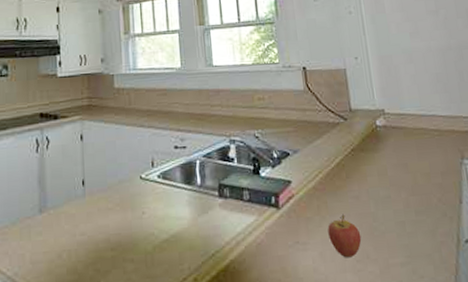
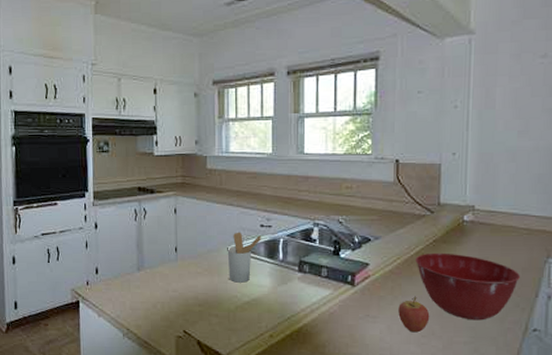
utensil holder: none [140,156,177,217] -> present [227,232,262,283]
mixing bowl: none [337,162,441,237] -> present [416,252,520,321]

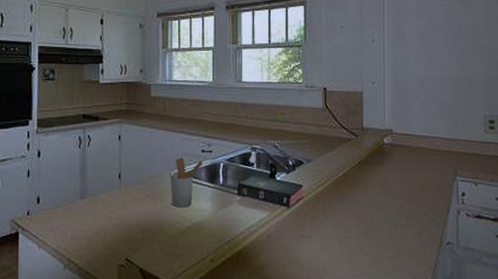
fruit: present [398,297,430,333] -> none [330,216,358,251]
mixing bowl: present [416,252,520,321] -> none [344,173,433,236]

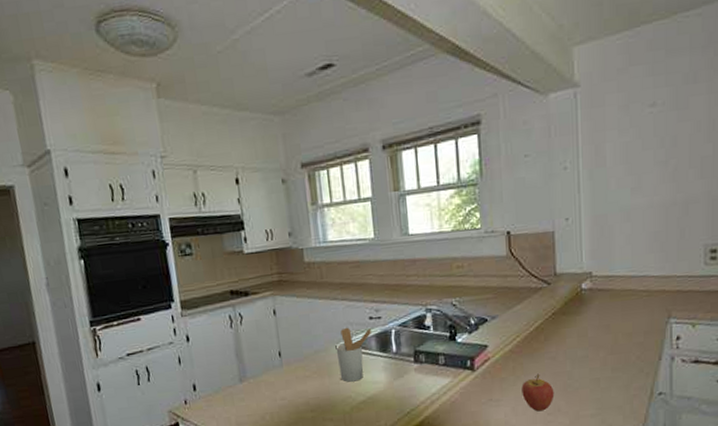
fruit: none [330,216,358,251] -> present [522,375,555,412]

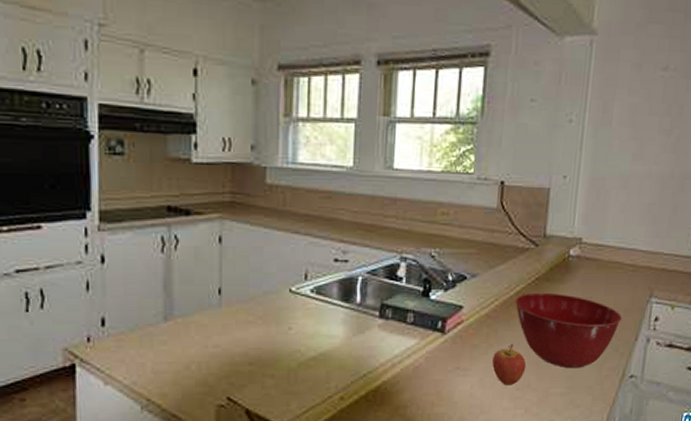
utensil holder: present [335,327,372,382] -> none [289,268,336,333]
mixing bowl: none [535,324,642,392] -> present [515,292,622,369]

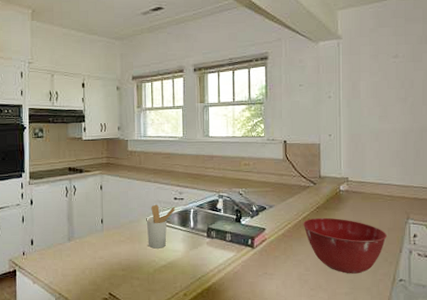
utensil holder: none [289,268,336,333] -> present [146,204,176,249]
fruit: present [492,345,527,386] -> none [291,256,317,287]

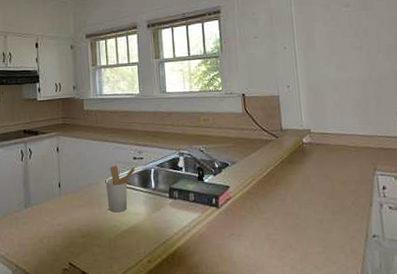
mixing bowl: present [303,217,387,274] -> none [268,172,355,232]

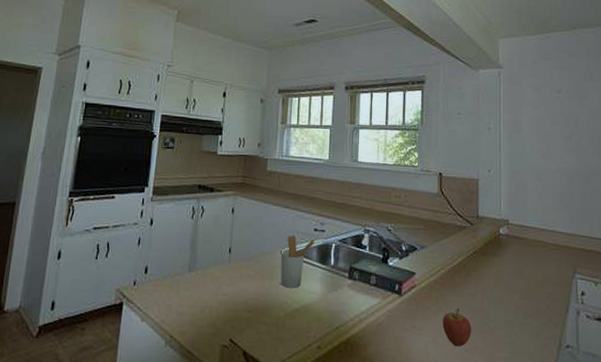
fruit: none [258,214,286,247] -> present [443,309,472,347]

